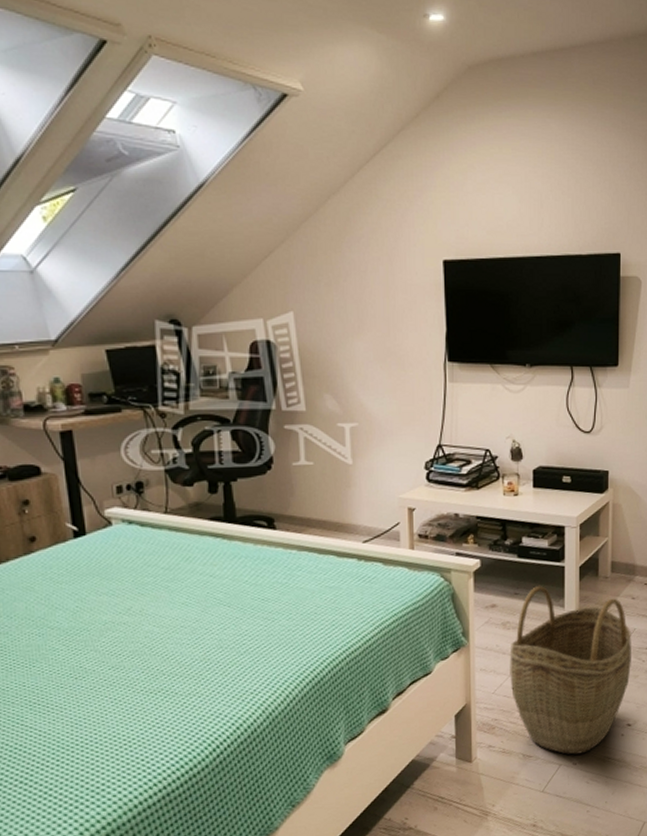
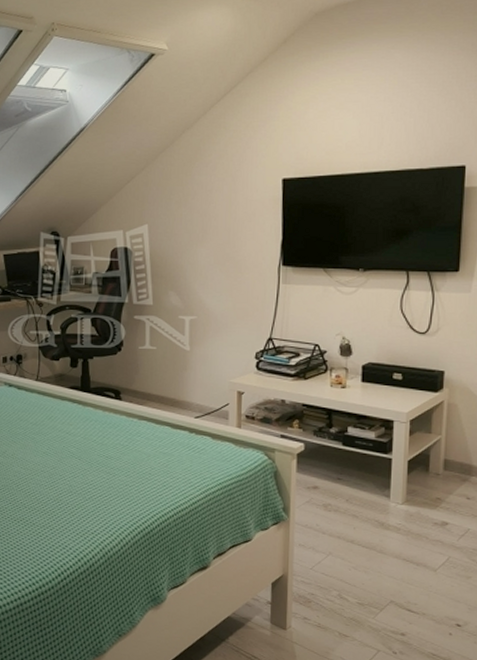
woven basket: present [510,586,631,755] -> none [329,474,465,645]

